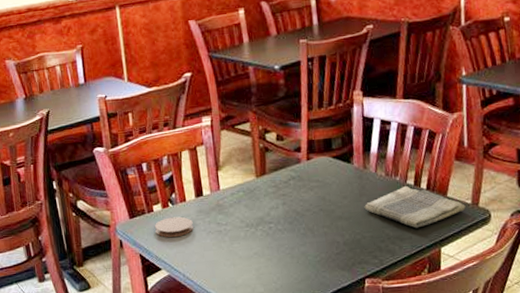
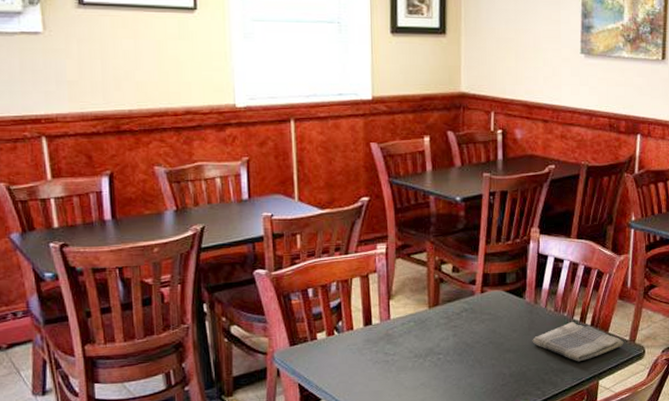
coaster: present [155,216,193,237] -> none [318,345,359,366]

